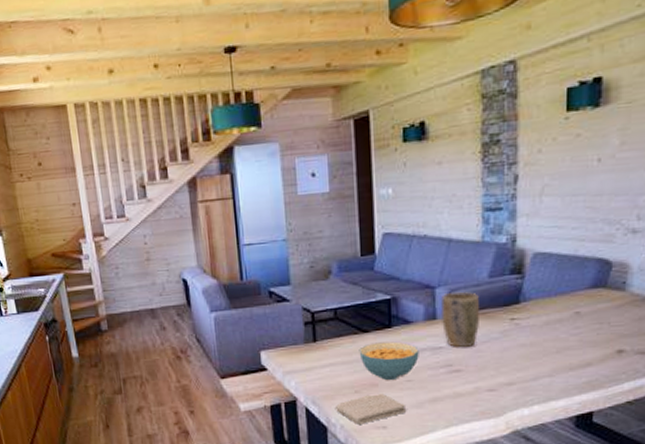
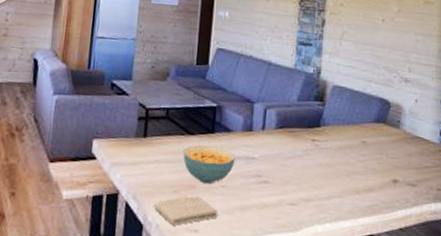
plant pot: present [440,291,480,348] -> none [257,109,289,161]

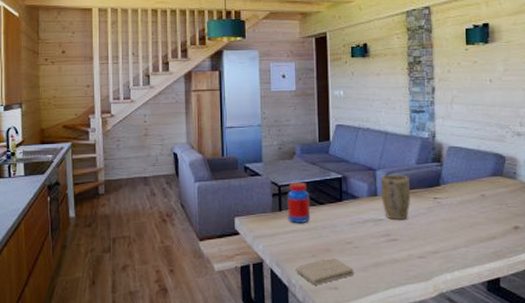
jar: none [152,106,179,153] -> present [287,182,311,223]
cereal bowl: present [183,145,235,185] -> none [316,213,364,247]
plant pot: none [257,109,289,161] -> present [380,174,411,221]

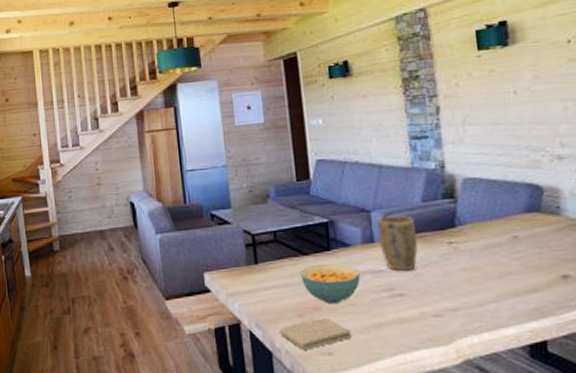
jar: present [287,182,311,223] -> none [263,229,293,277]
cereal bowl: none [316,213,364,247] -> present [300,264,361,305]

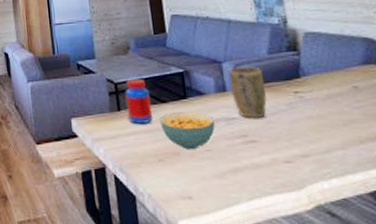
jar: none [263,229,293,277] -> present [124,78,153,124]
washcloth: present [279,317,352,350] -> none [141,162,210,194]

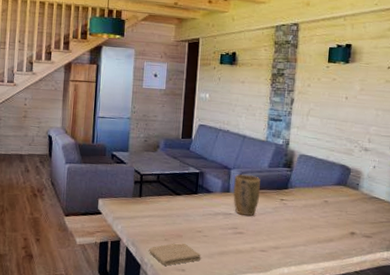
jar: present [124,78,153,124] -> none [146,172,168,210]
washcloth: none [141,162,210,194] -> present [148,243,201,266]
cereal bowl: present [159,112,215,150] -> none [171,204,215,235]

